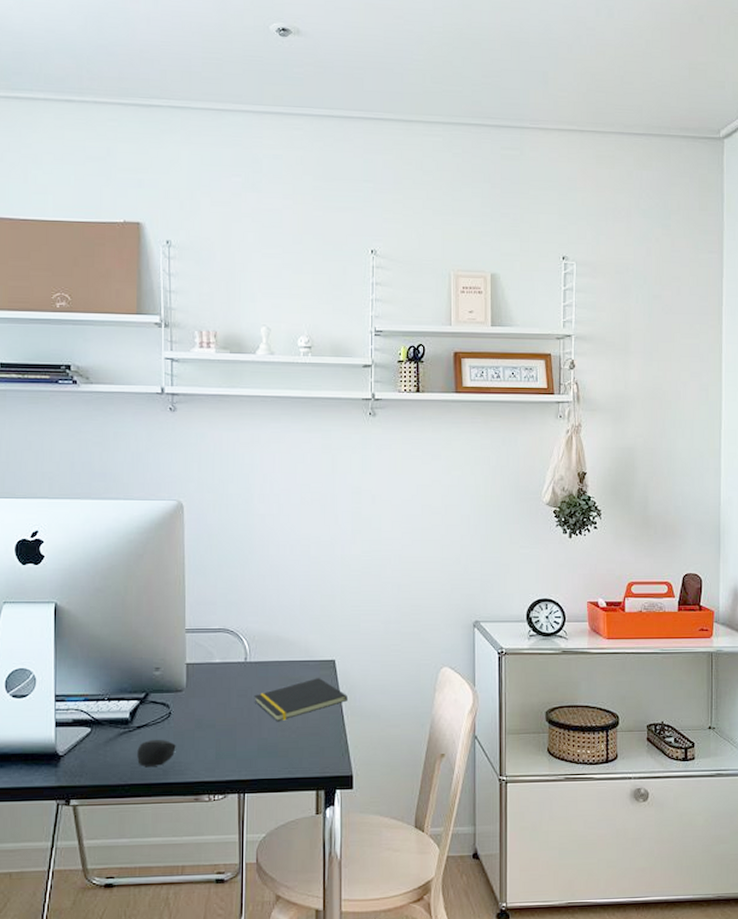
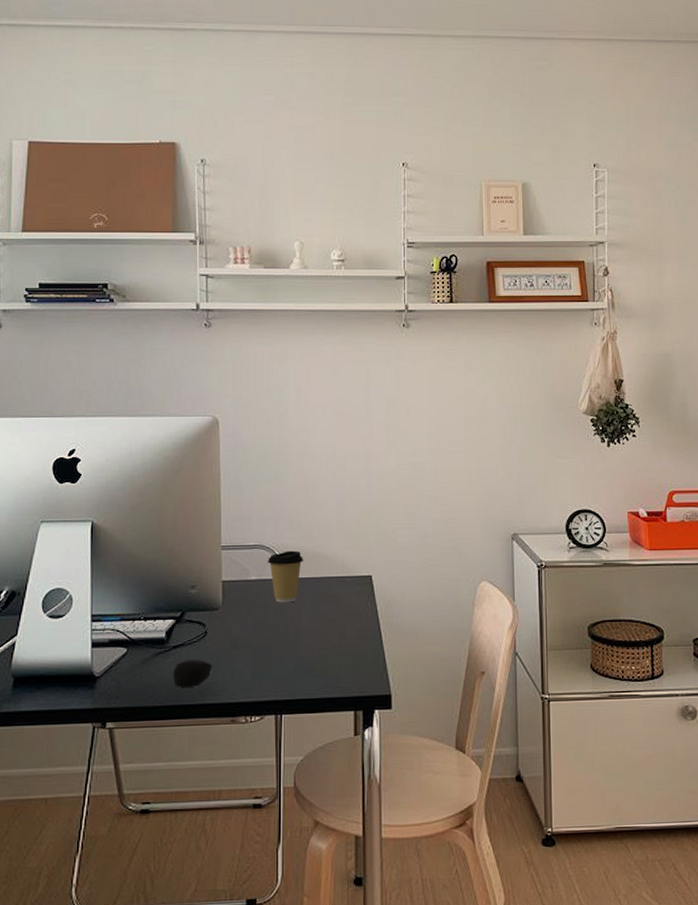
coffee cup: none [231,634,267,686] -> present [267,550,303,603]
notepad: present [254,678,348,722] -> none [290,594,385,640]

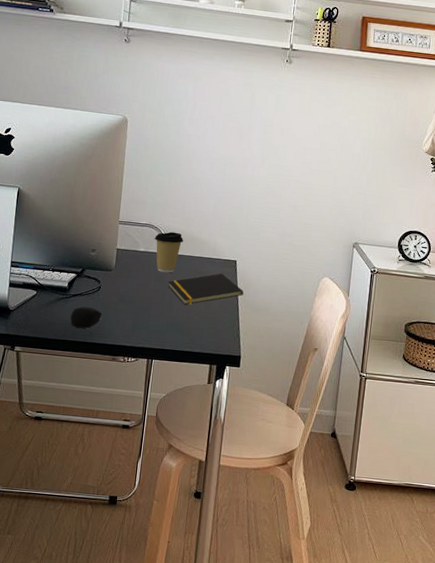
notepad: none [290,594,385,640] -> present [168,273,244,305]

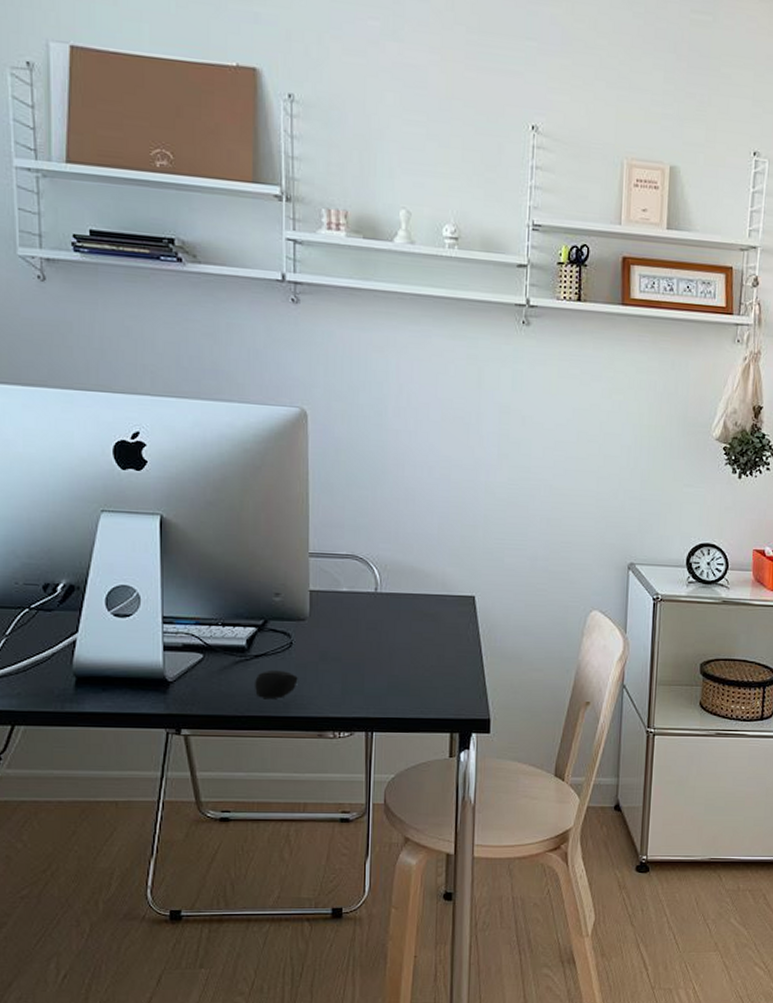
coffee cup: present [154,231,183,273] -> none [360,563,400,618]
notepad: present [168,273,244,305] -> none [384,614,487,659]

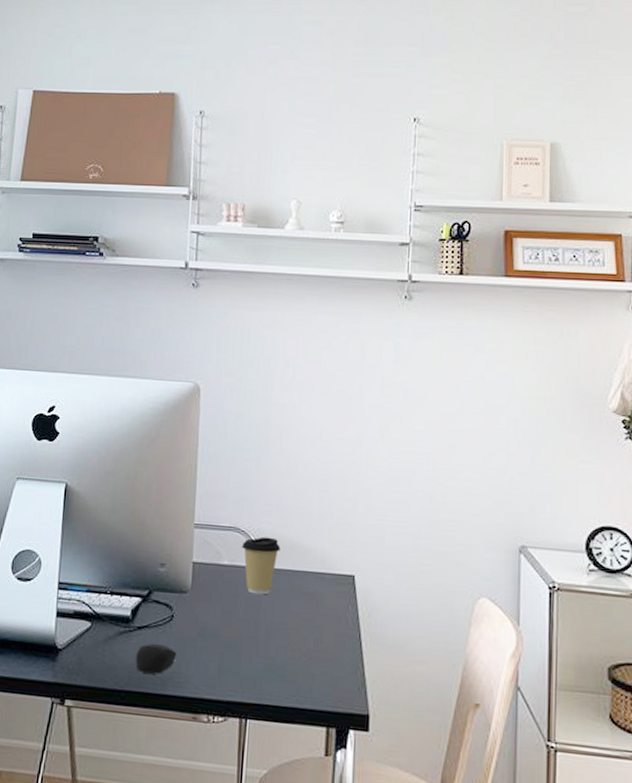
coffee cup: none [360,563,400,618] -> present [241,536,280,595]

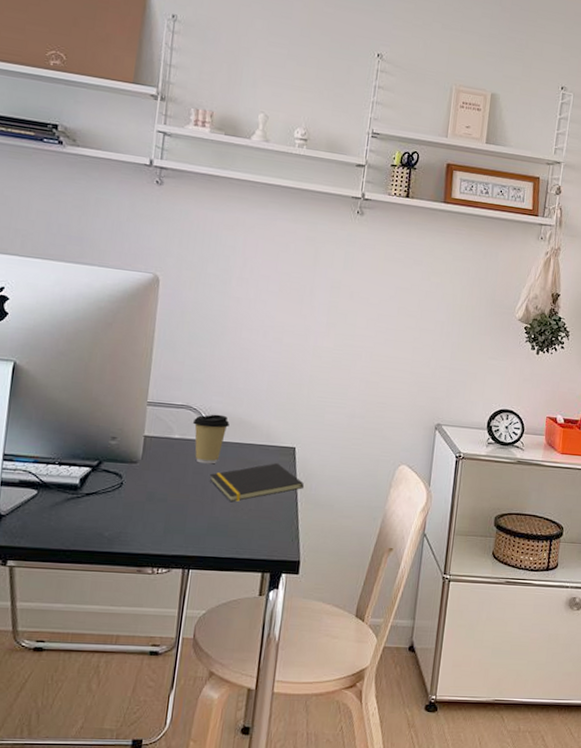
computer mouse: present [135,643,177,674] -> none [82,507,124,535]
notepad: none [263,594,367,641] -> present [210,463,304,503]

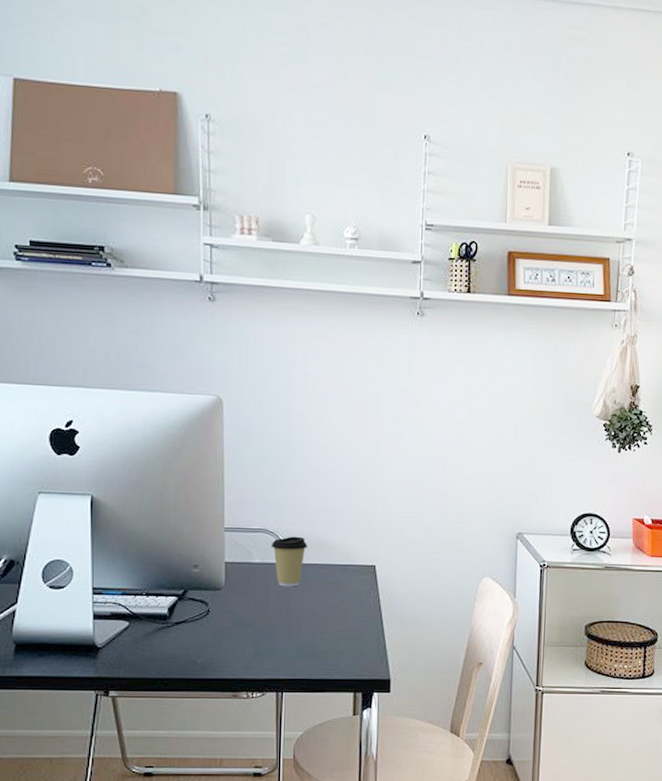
notepad: present [210,463,304,503] -> none [293,582,387,624]

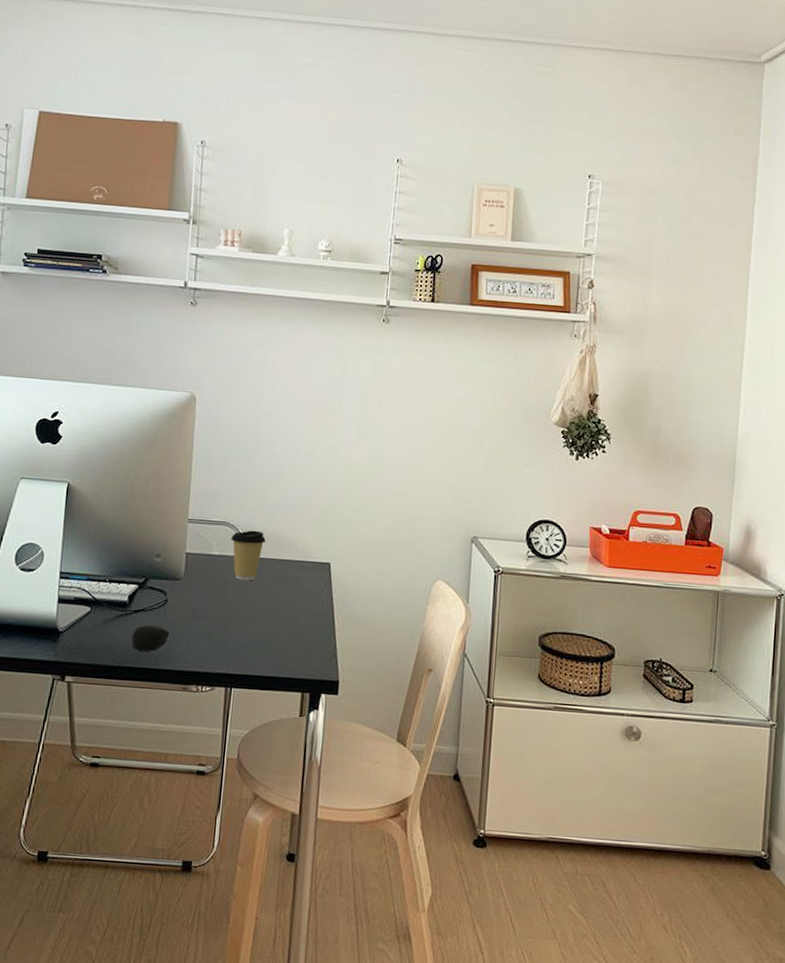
computer mouse: none [176,635,214,662] -> present [132,624,170,652]

